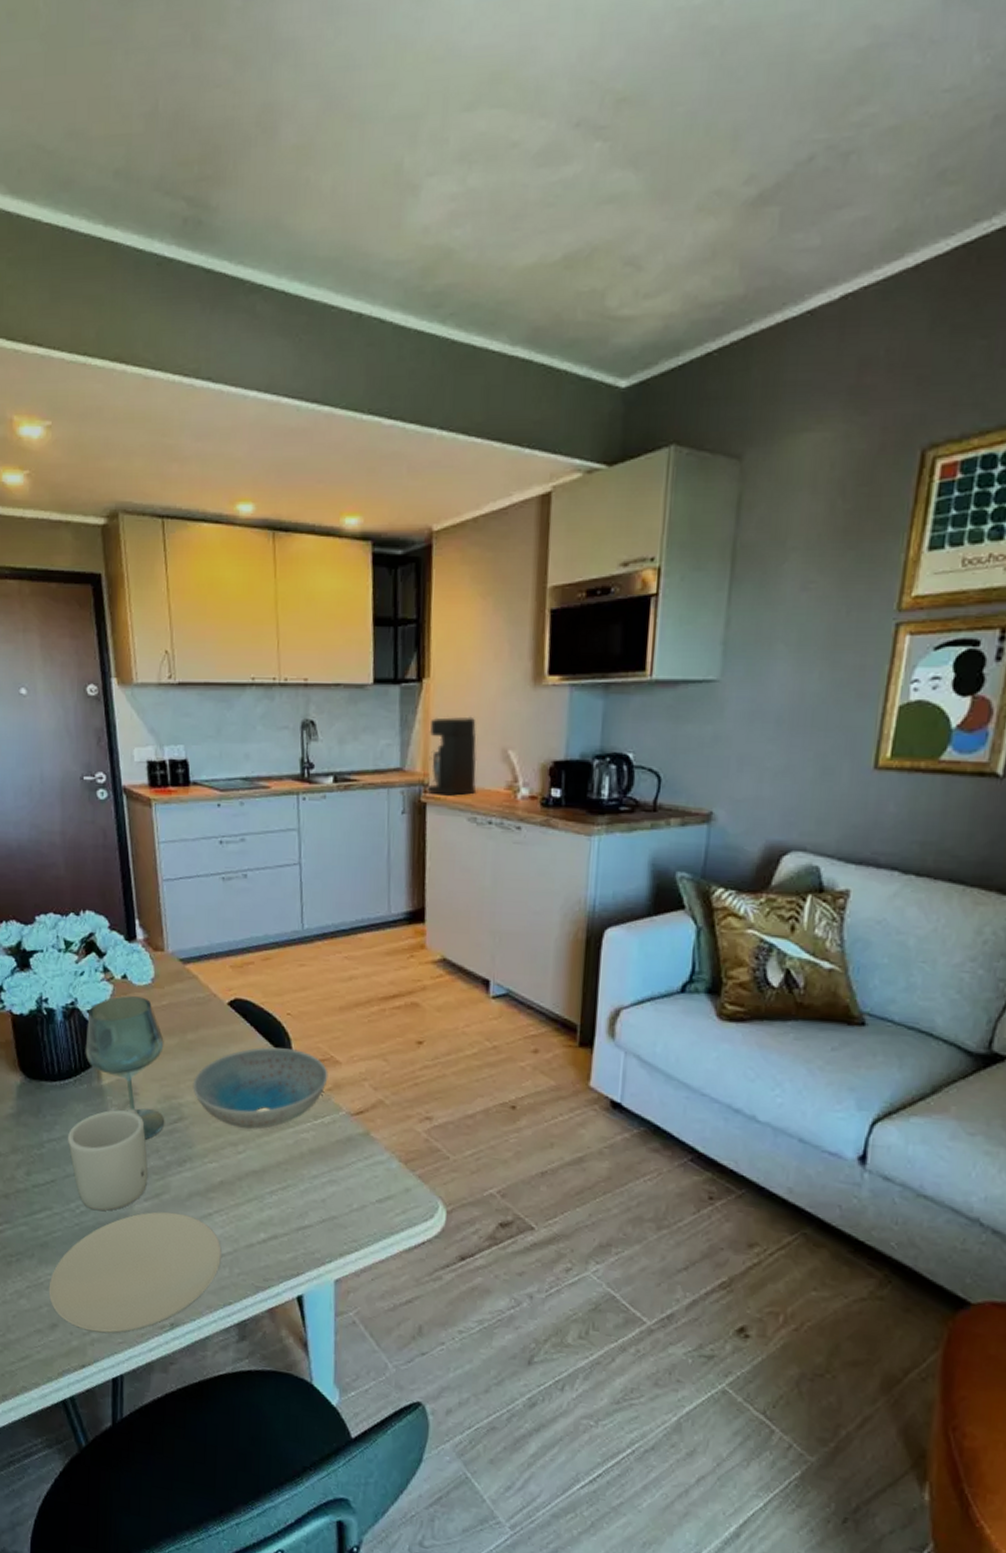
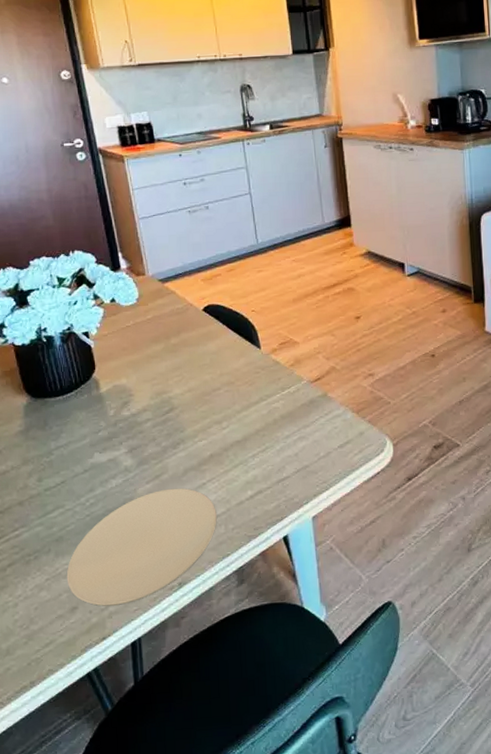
mug: present [67,1108,148,1211] -> none [73,408,148,500]
wine glass: present [85,996,164,1140] -> none [83,315,158,432]
dish: present [192,1047,328,1129] -> none [179,337,290,408]
coffee maker: present [427,716,477,797] -> none [338,72,377,132]

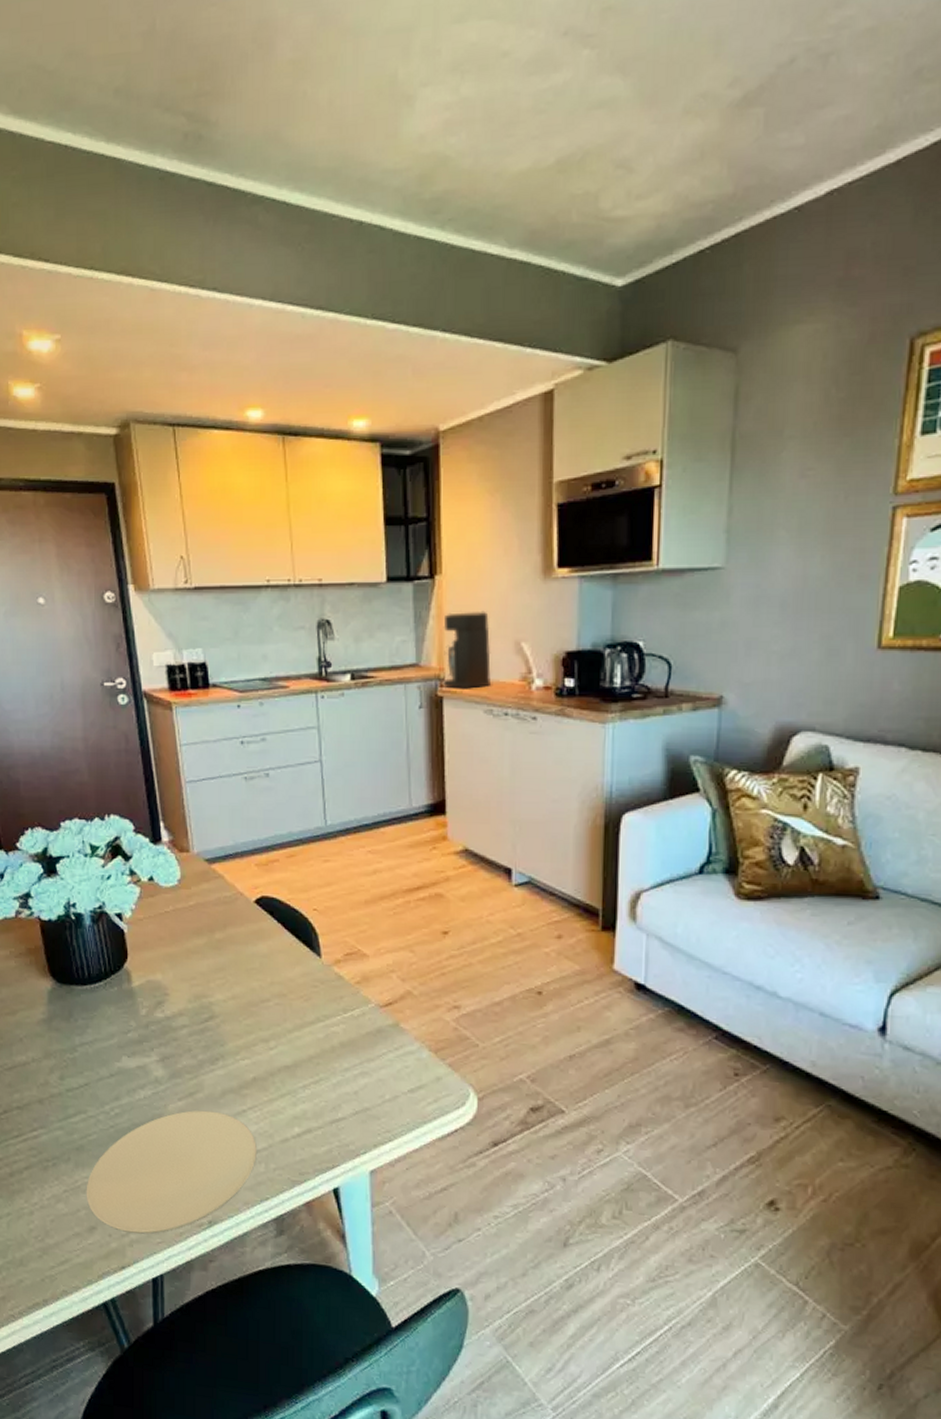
coffee maker: none [338,72,377,132] -> present [443,610,491,691]

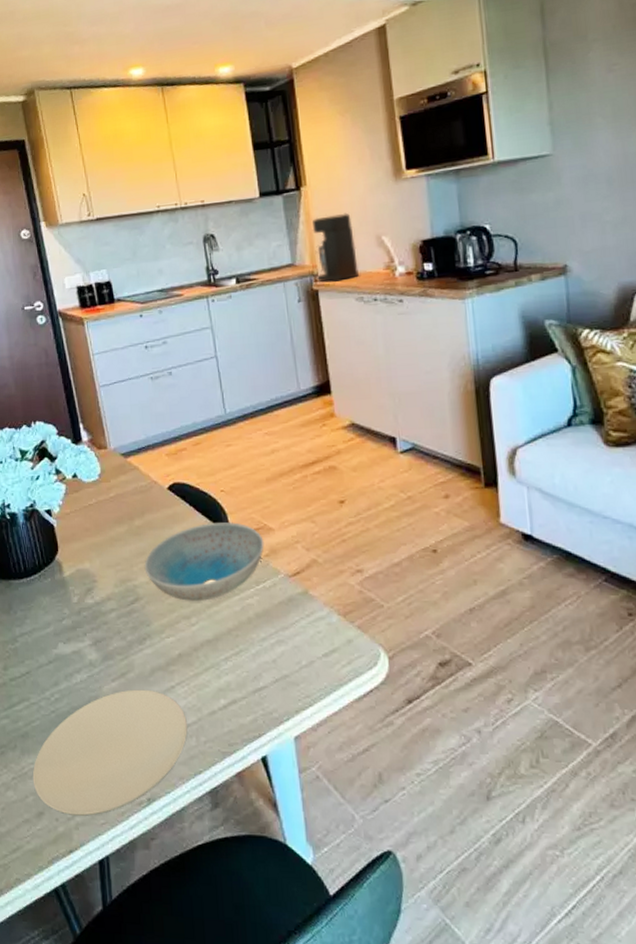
dish: none [222,943,356,1025] -> present [144,521,264,601]

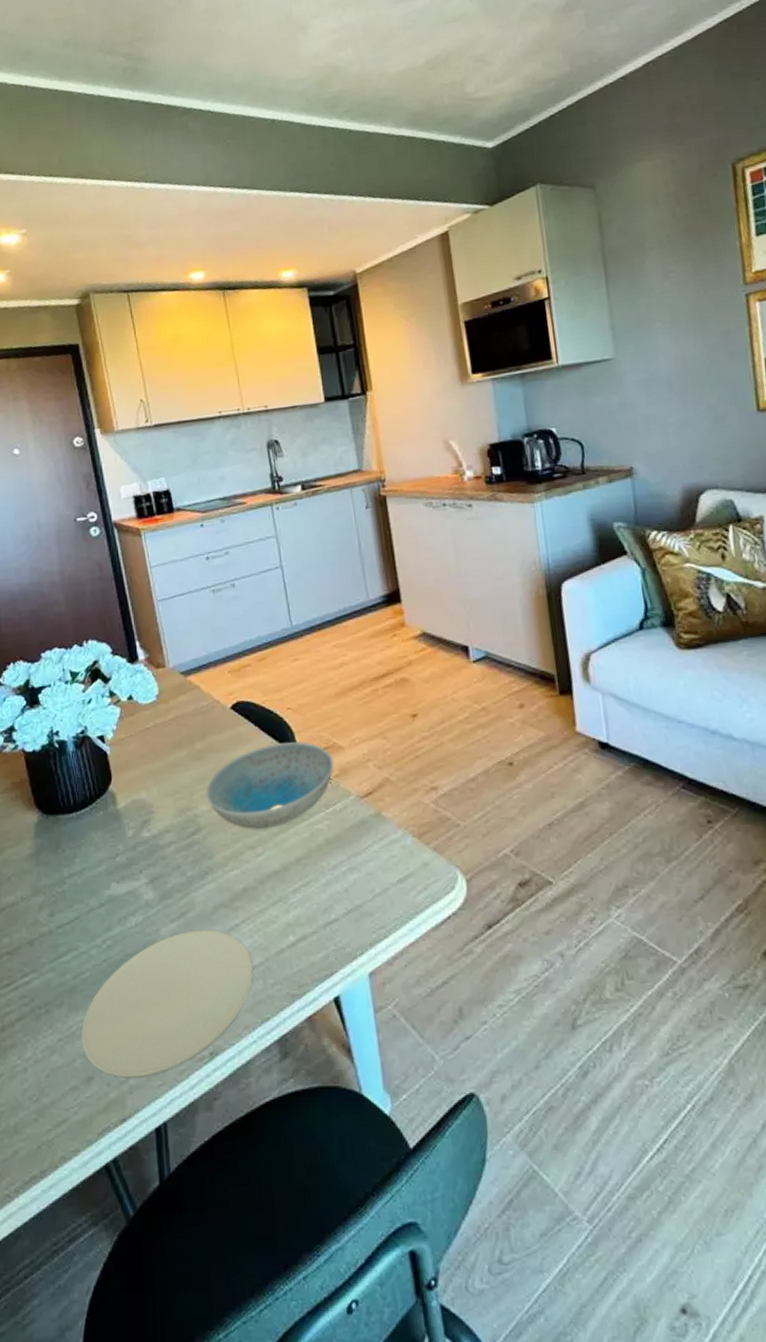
coffee maker: present [312,212,359,283] -> none [379,417,427,489]

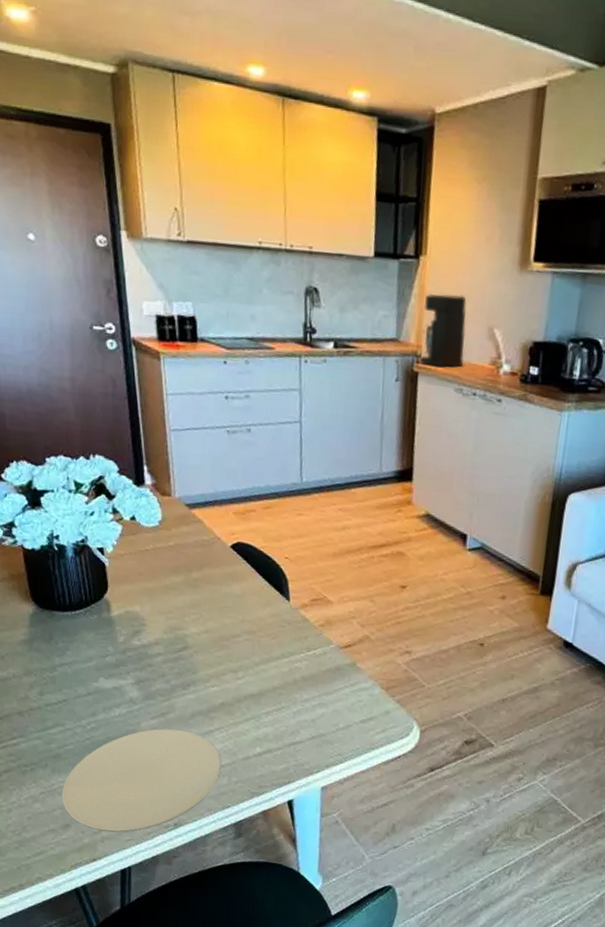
dish: present [205,741,334,829] -> none [196,586,321,659]
coffee maker: none [379,417,427,489] -> present [419,293,467,369]

